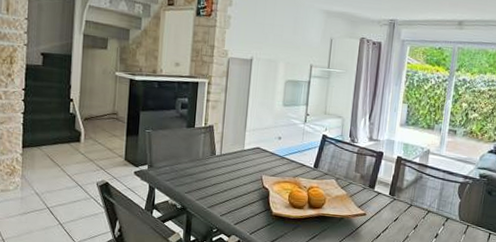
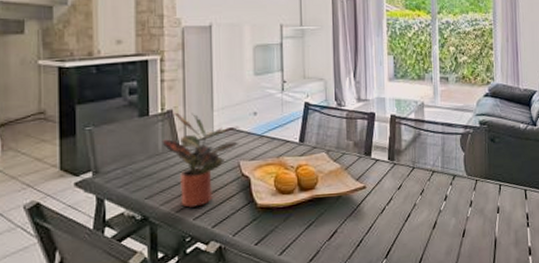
potted plant: none [202,127,267,206] -> present [162,112,241,208]

